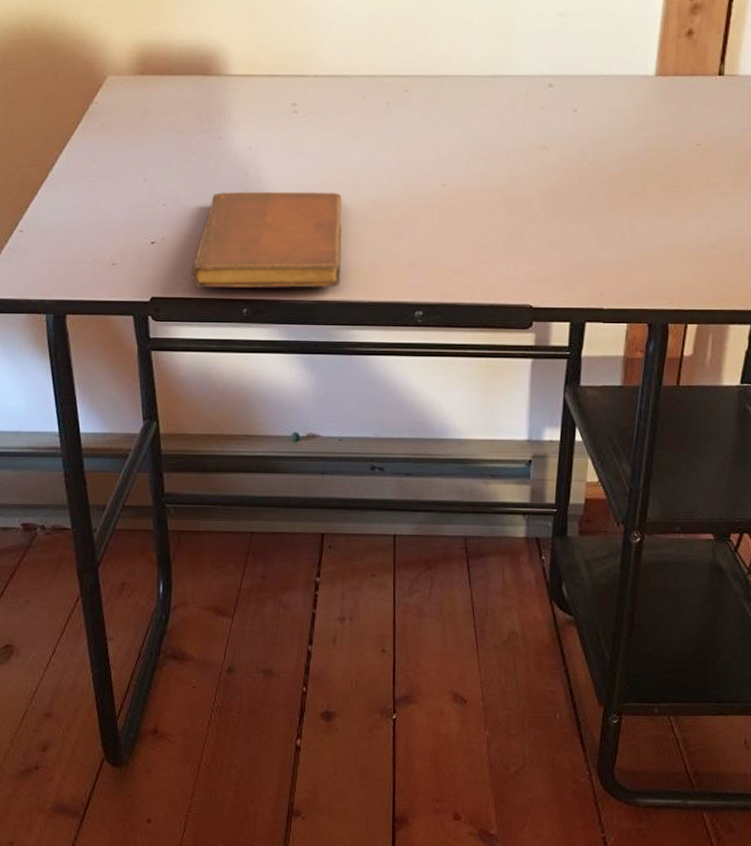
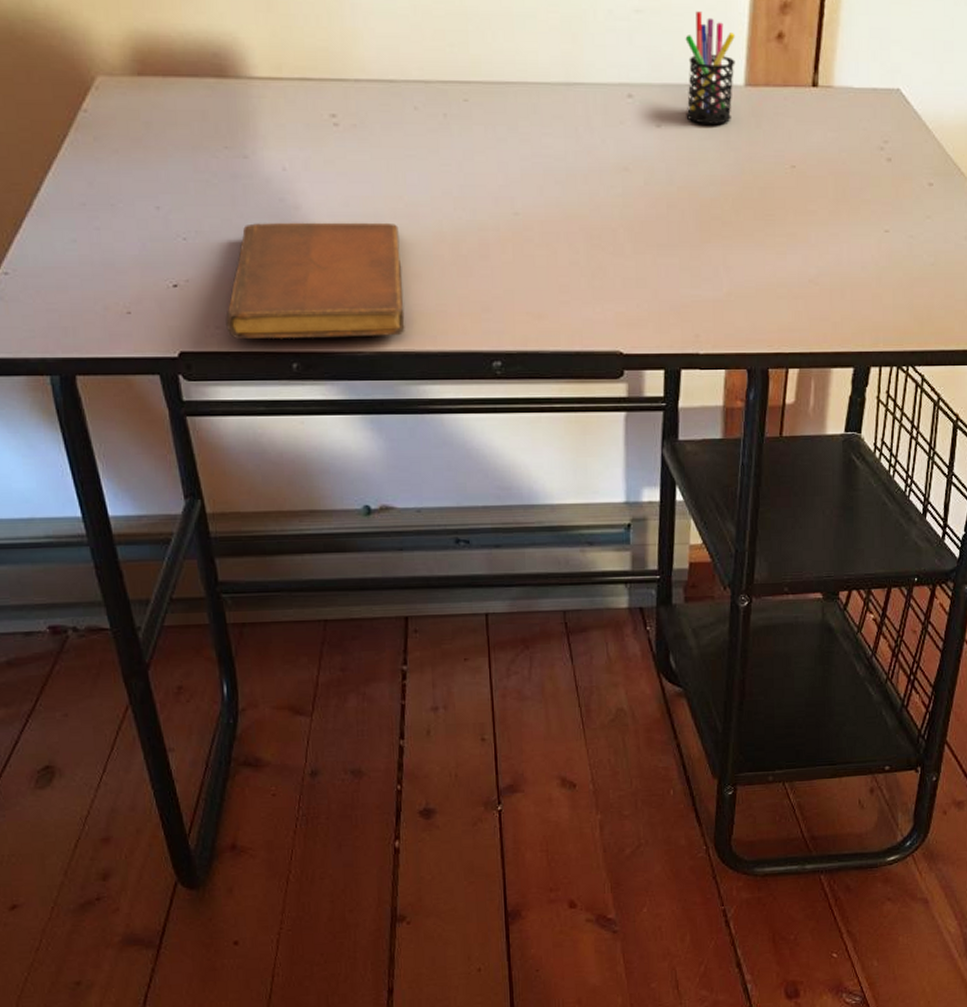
pen holder: none [600,14,648,109] -> present [685,11,735,124]

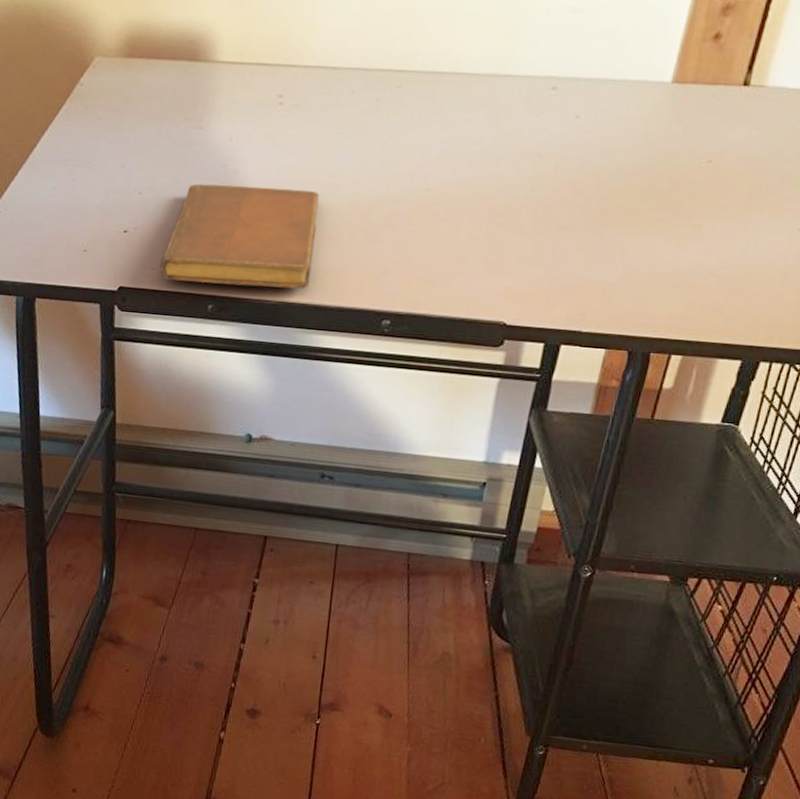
pen holder: present [685,11,735,124] -> none [607,12,670,118]

